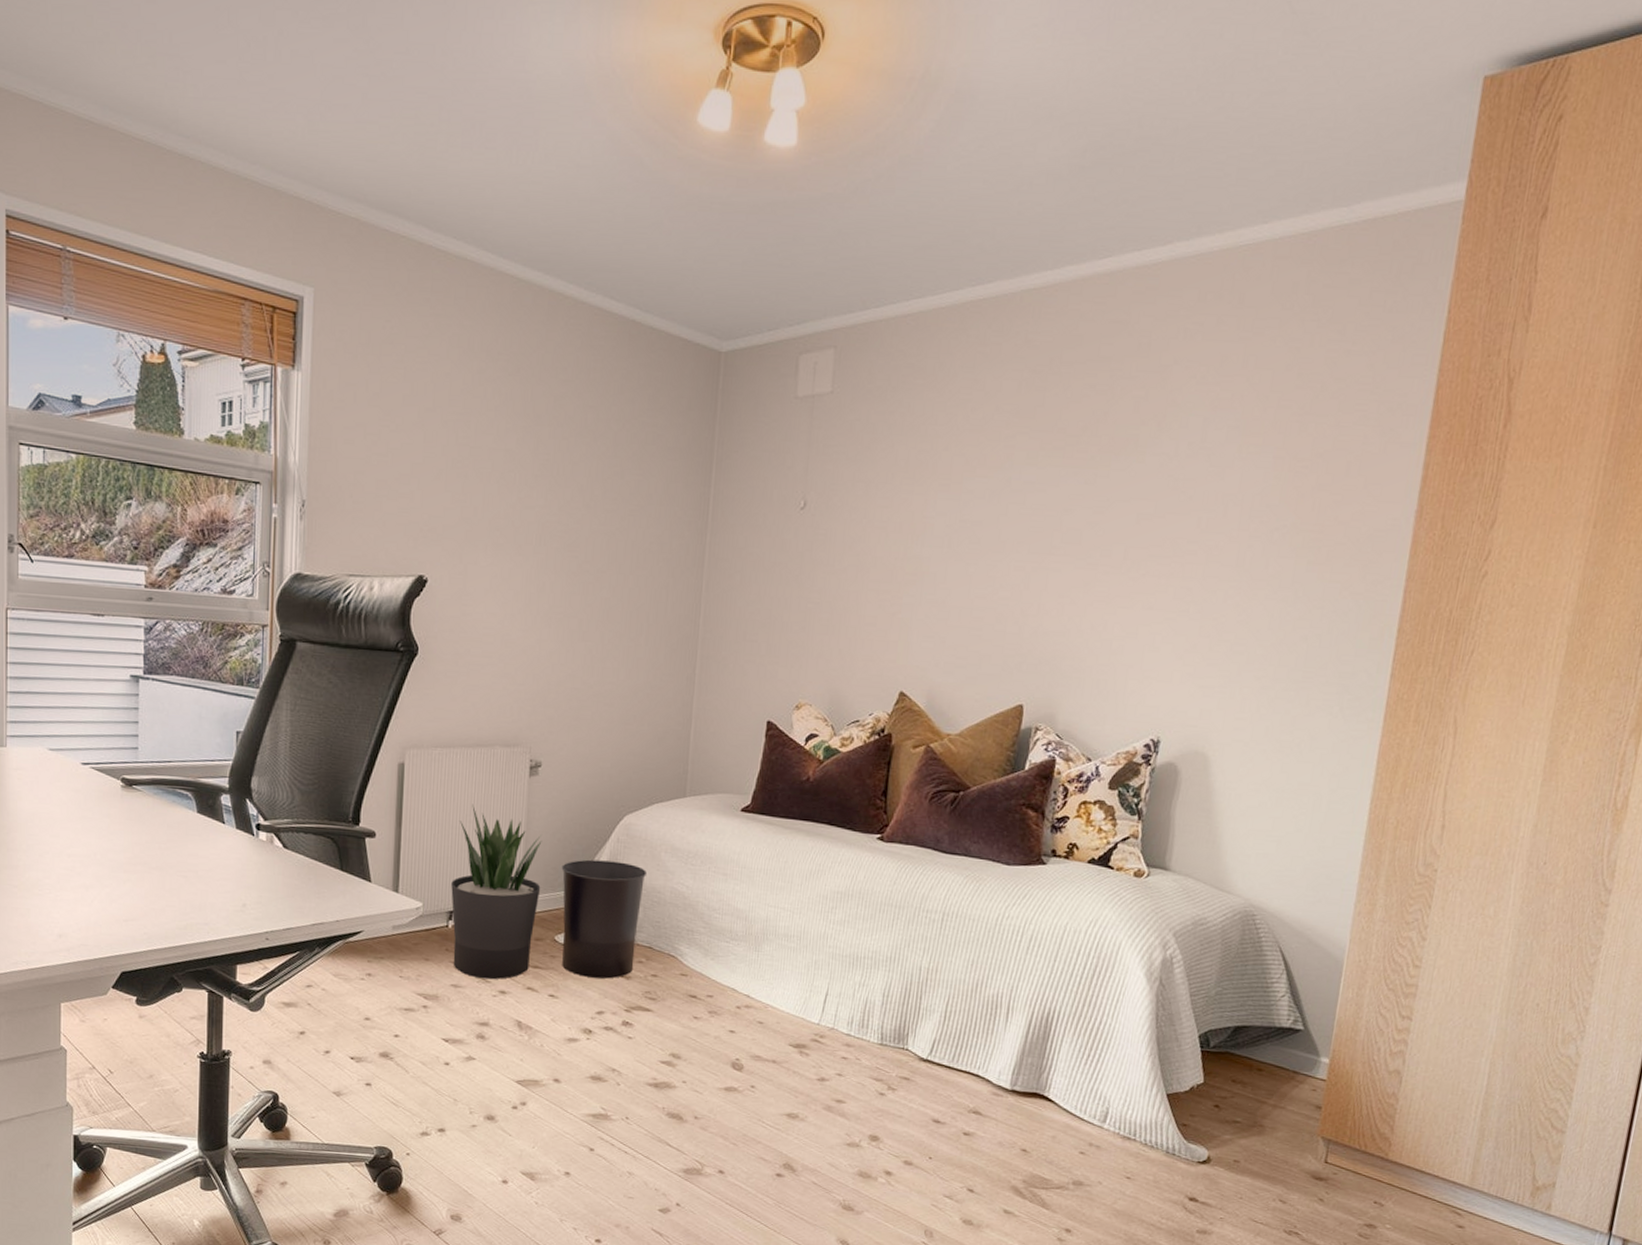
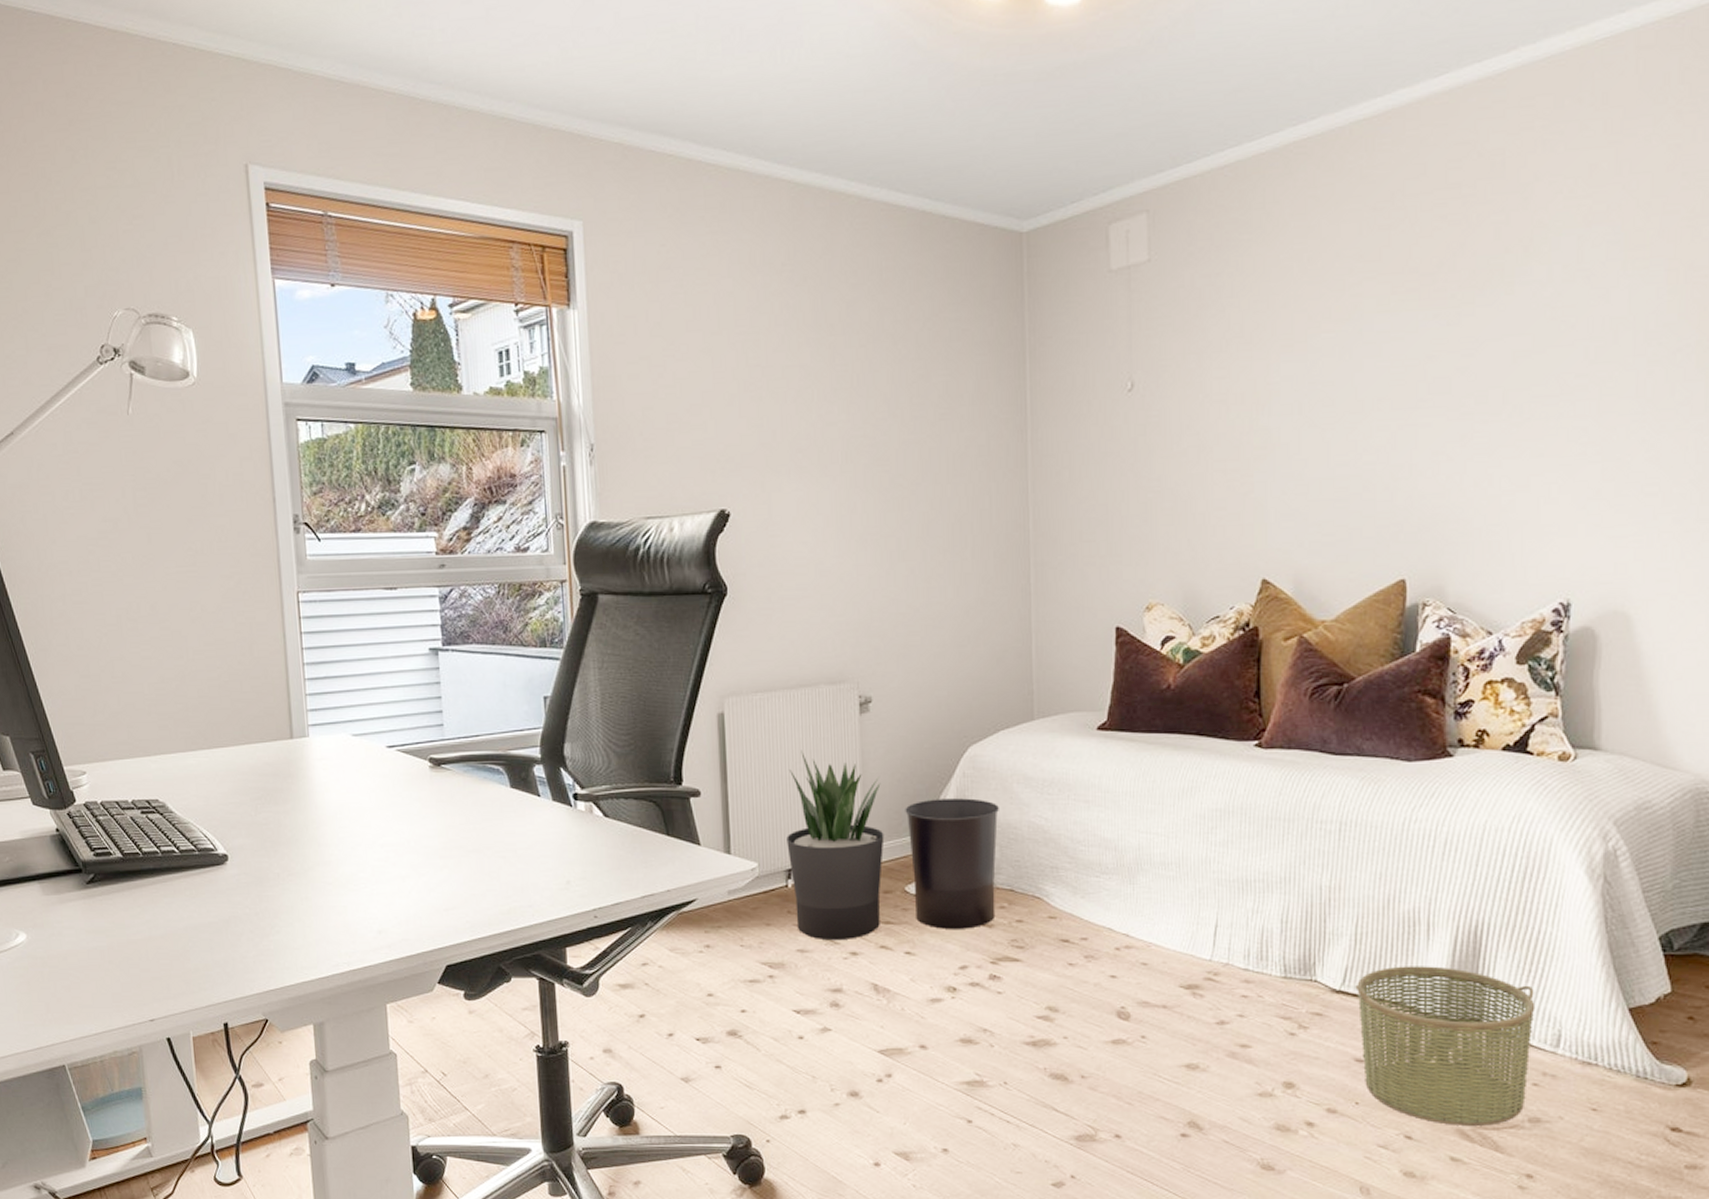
basket: none [939,1042,1091,1185] -> present [1355,966,1536,1126]

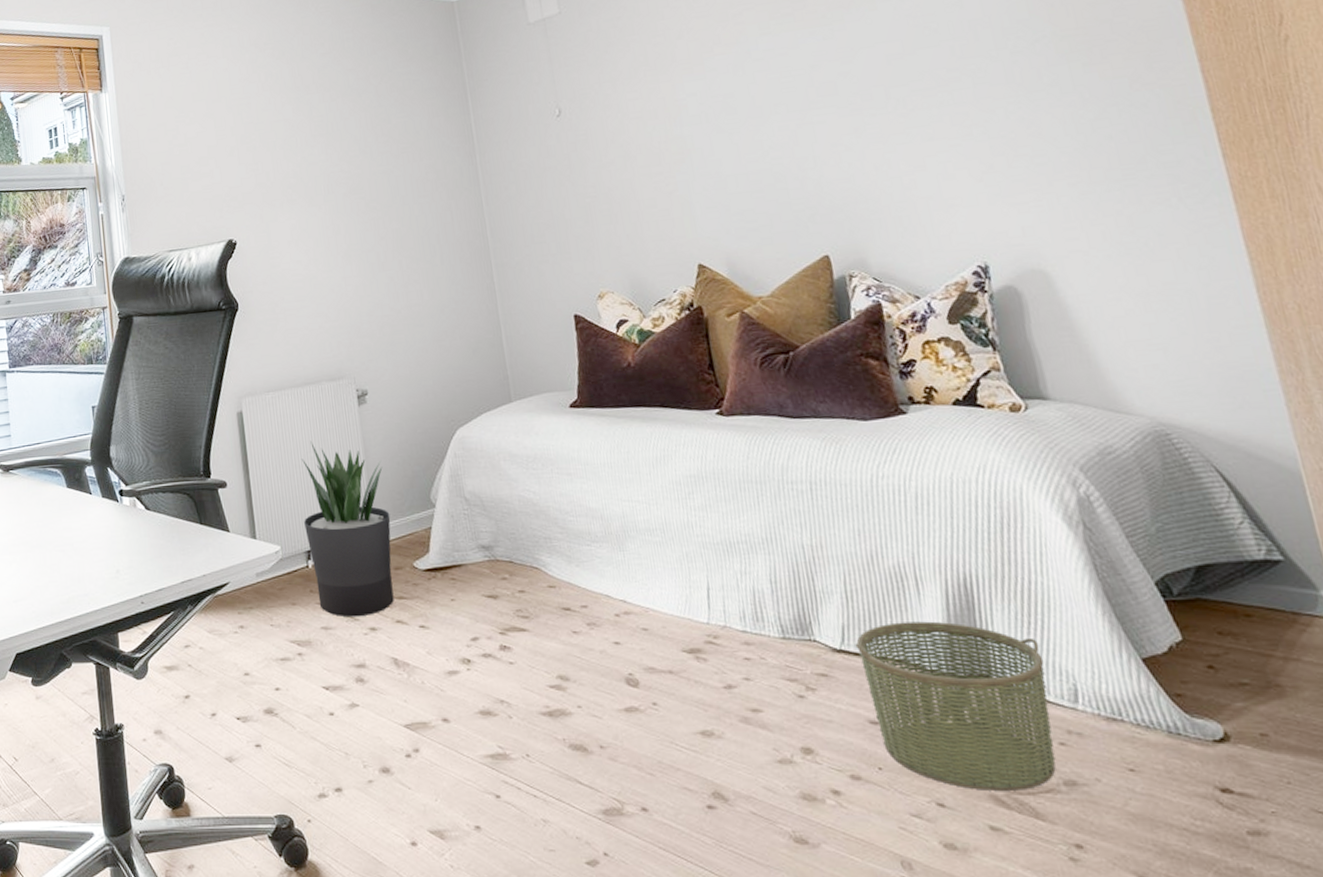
waste bin: present [905,798,999,929] -> none [406,476,499,602]

